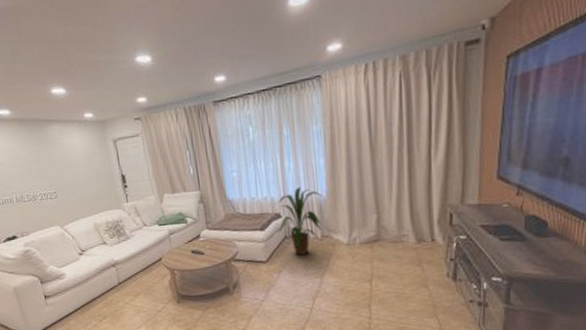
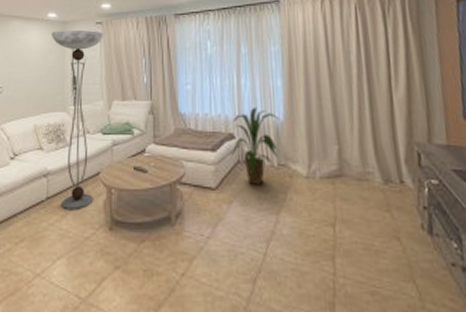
floor lamp: none [91,127,159,291] -> present [51,29,105,211]

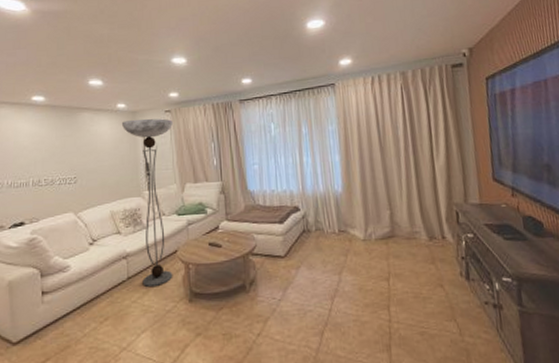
house plant: present [232,106,281,184] -> none [297,181,340,250]

